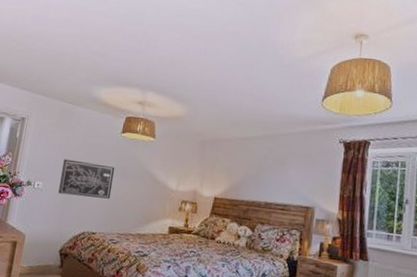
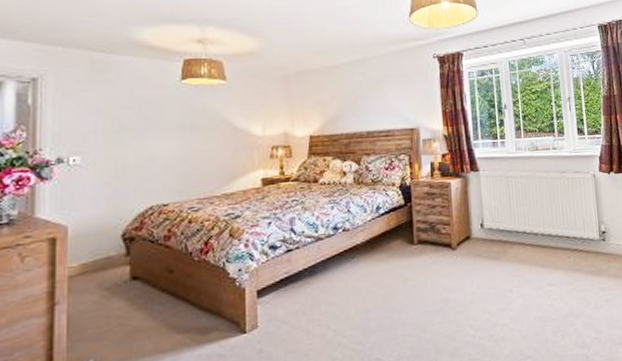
wall art: present [58,159,115,199] -> none [106,121,181,167]

